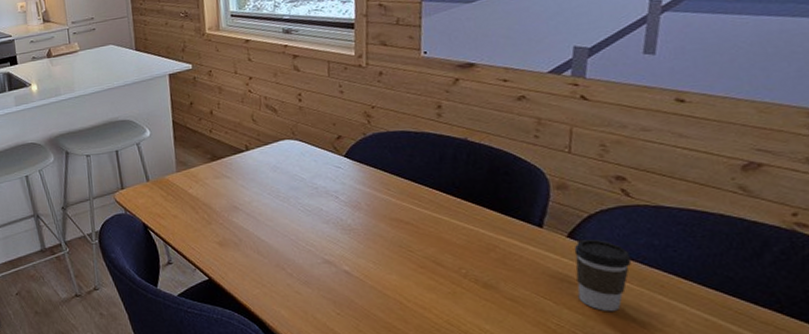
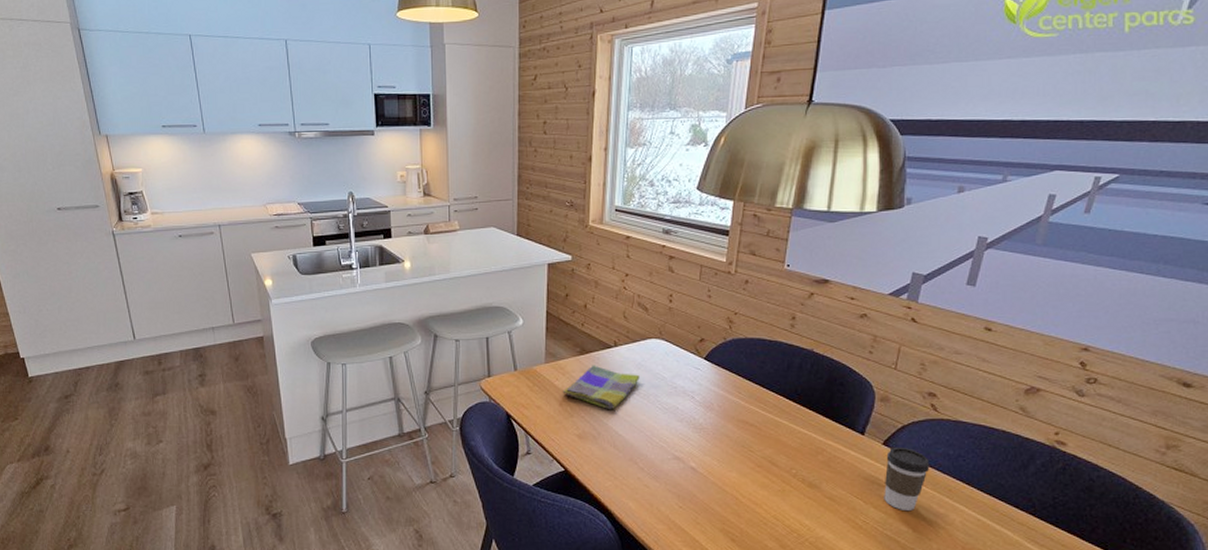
dish towel: none [197,170,277,214] -> present [562,365,640,409]

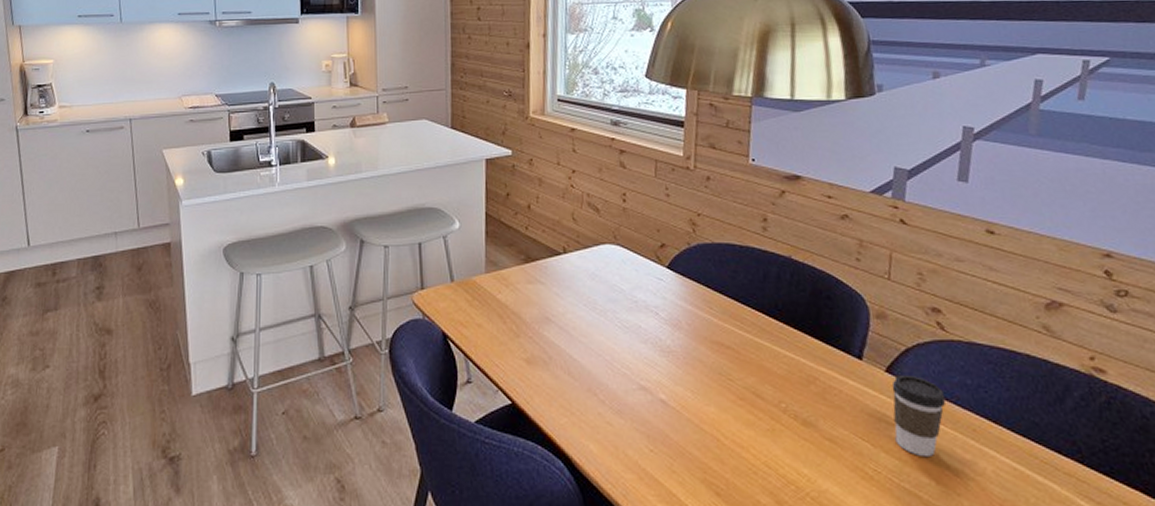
dish towel: present [562,365,640,409] -> none [506,275,594,328]

